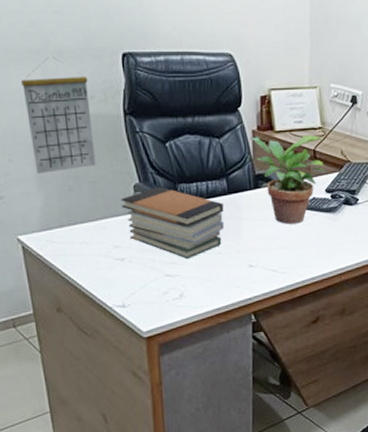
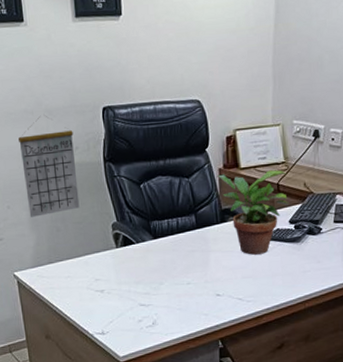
book stack: present [120,186,225,259] -> none [101,224,194,289]

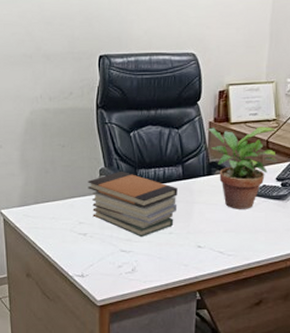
calendar: present [18,115,80,217] -> none [16,60,70,158]
book stack: none [101,224,194,289] -> present [87,171,178,236]

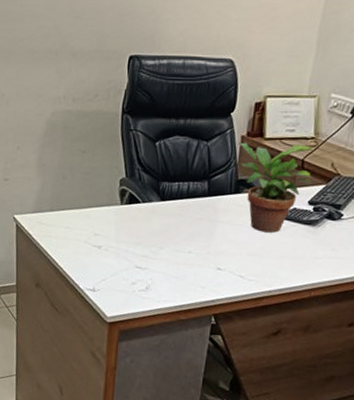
book stack: present [87,171,178,236] -> none [106,182,201,254]

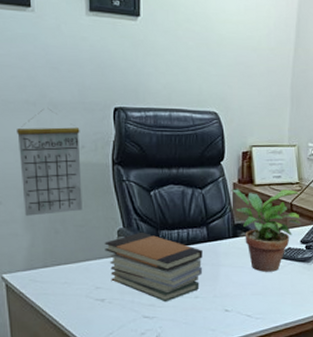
calendar: none [38,57,95,162] -> present [17,108,83,216]
book stack: none [106,182,201,254] -> present [104,232,203,301]

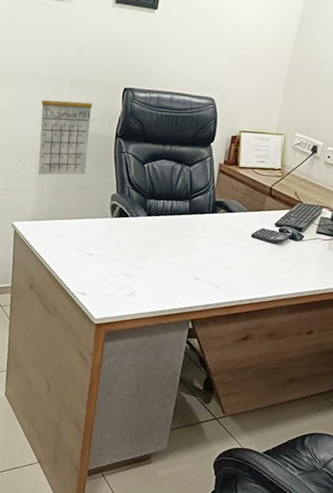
book stack: present [104,232,203,301] -> none [98,198,183,263]
potted plant: present [231,189,302,272] -> none [217,169,281,249]

